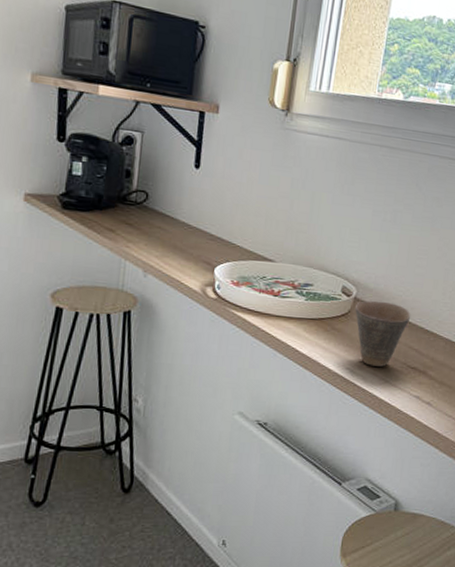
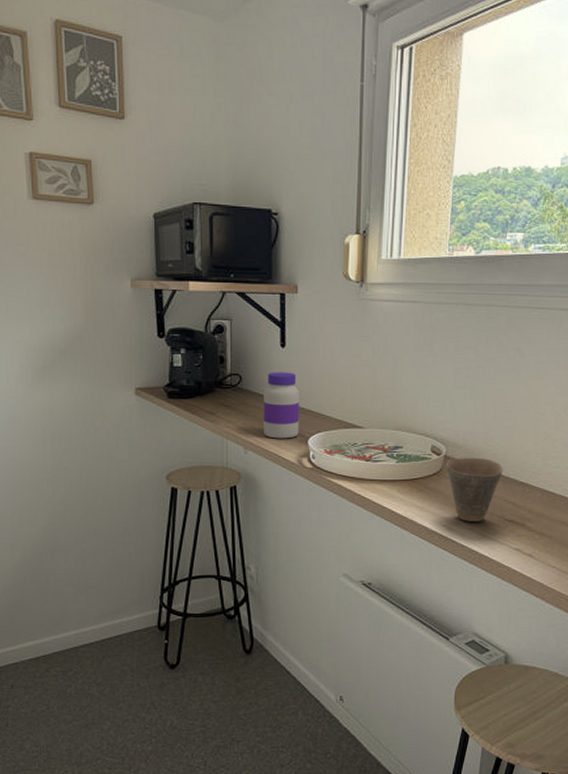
jar: none [166,193,210,266] -> present [263,372,299,439]

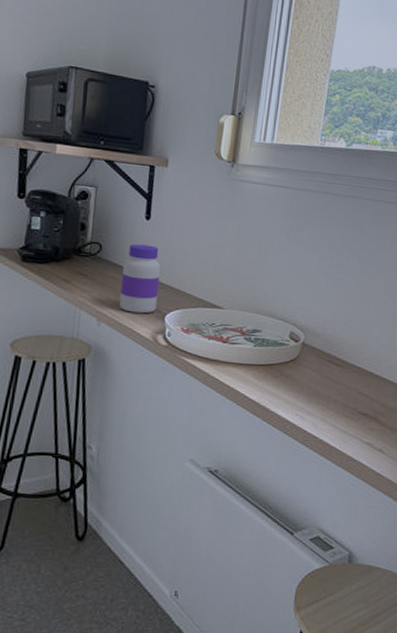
cup: present [447,457,504,522] -> none [303,345,360,413]

